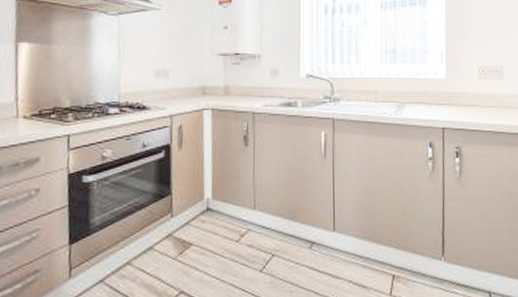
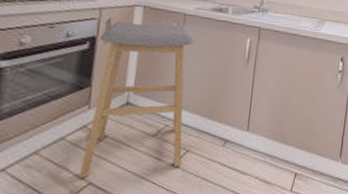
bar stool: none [170,124,268,288] -> present [78,20,195,179]

